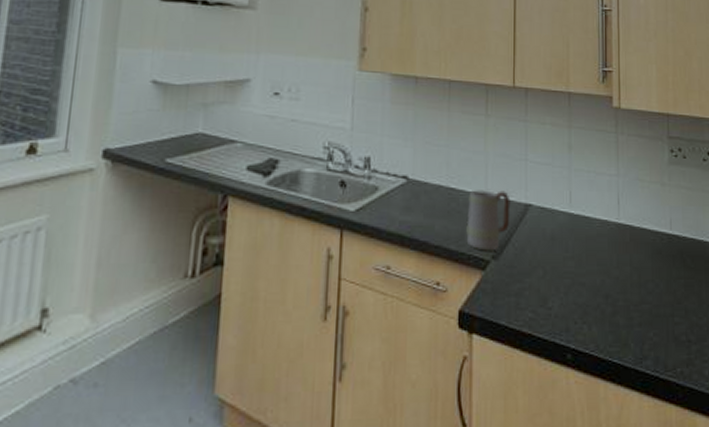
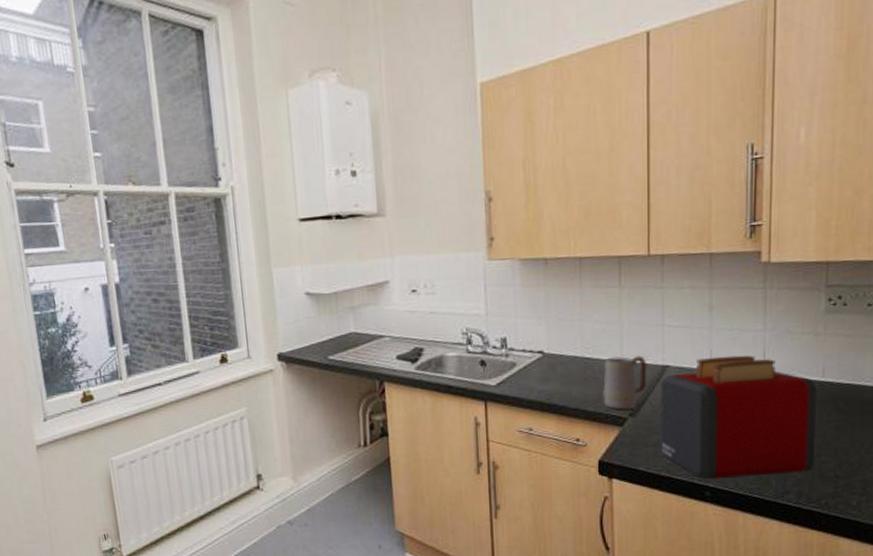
toaster: none [523,199,668,339] -> present [661,355,818,480]

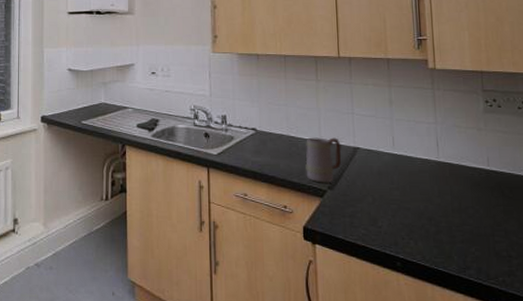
toaster: present [661,355,818,480] -> none [353,143,489,251]

